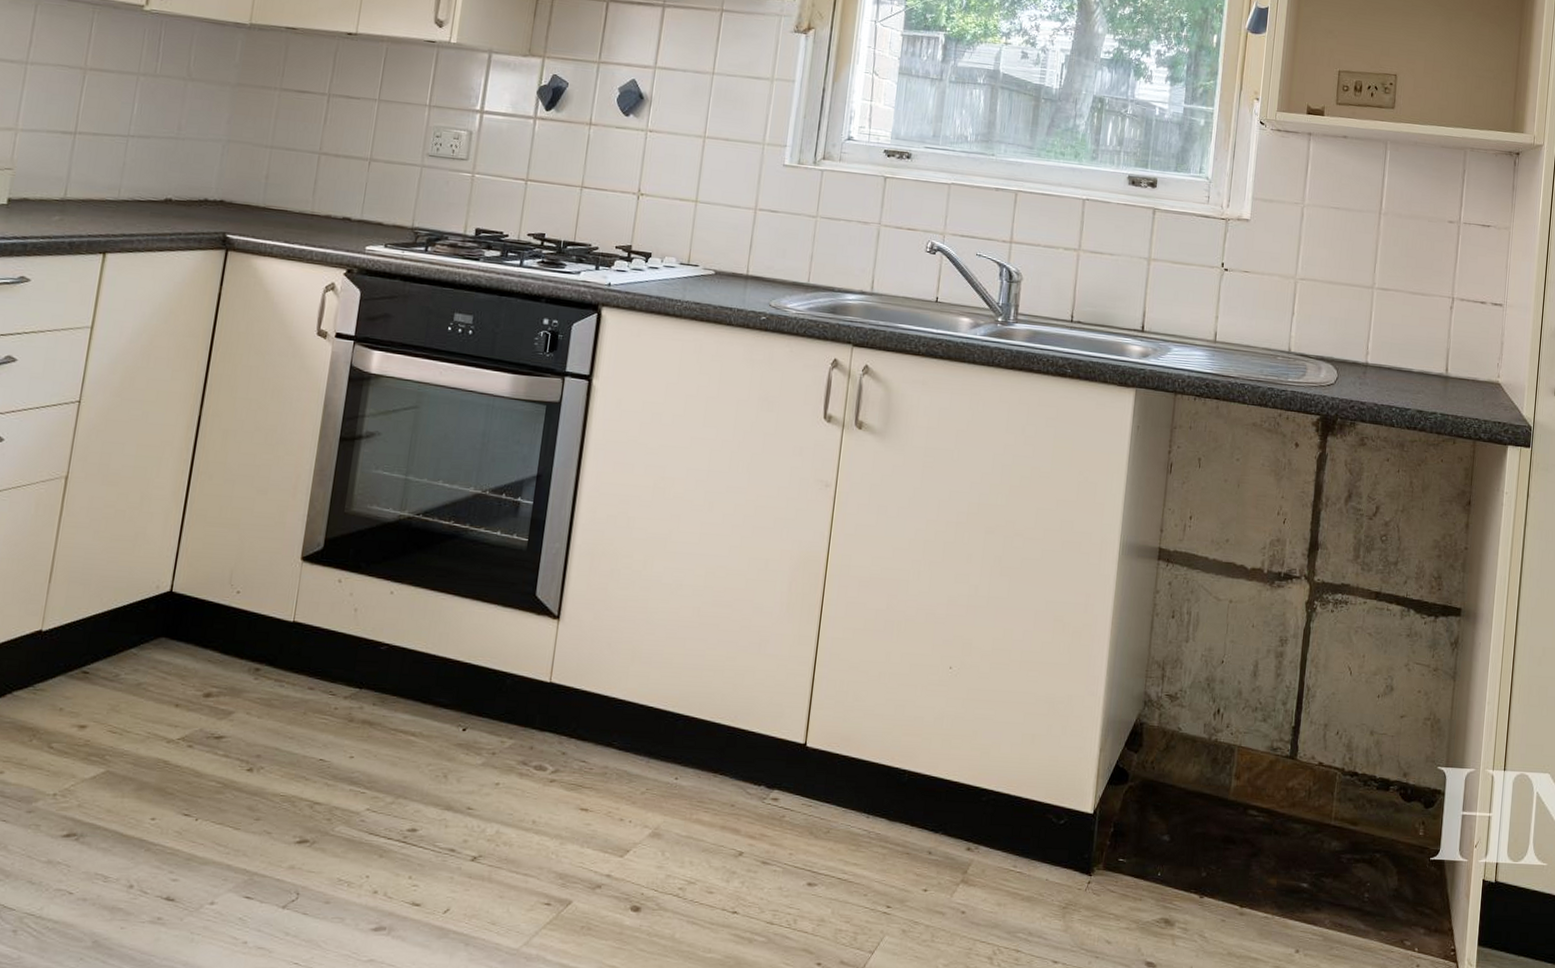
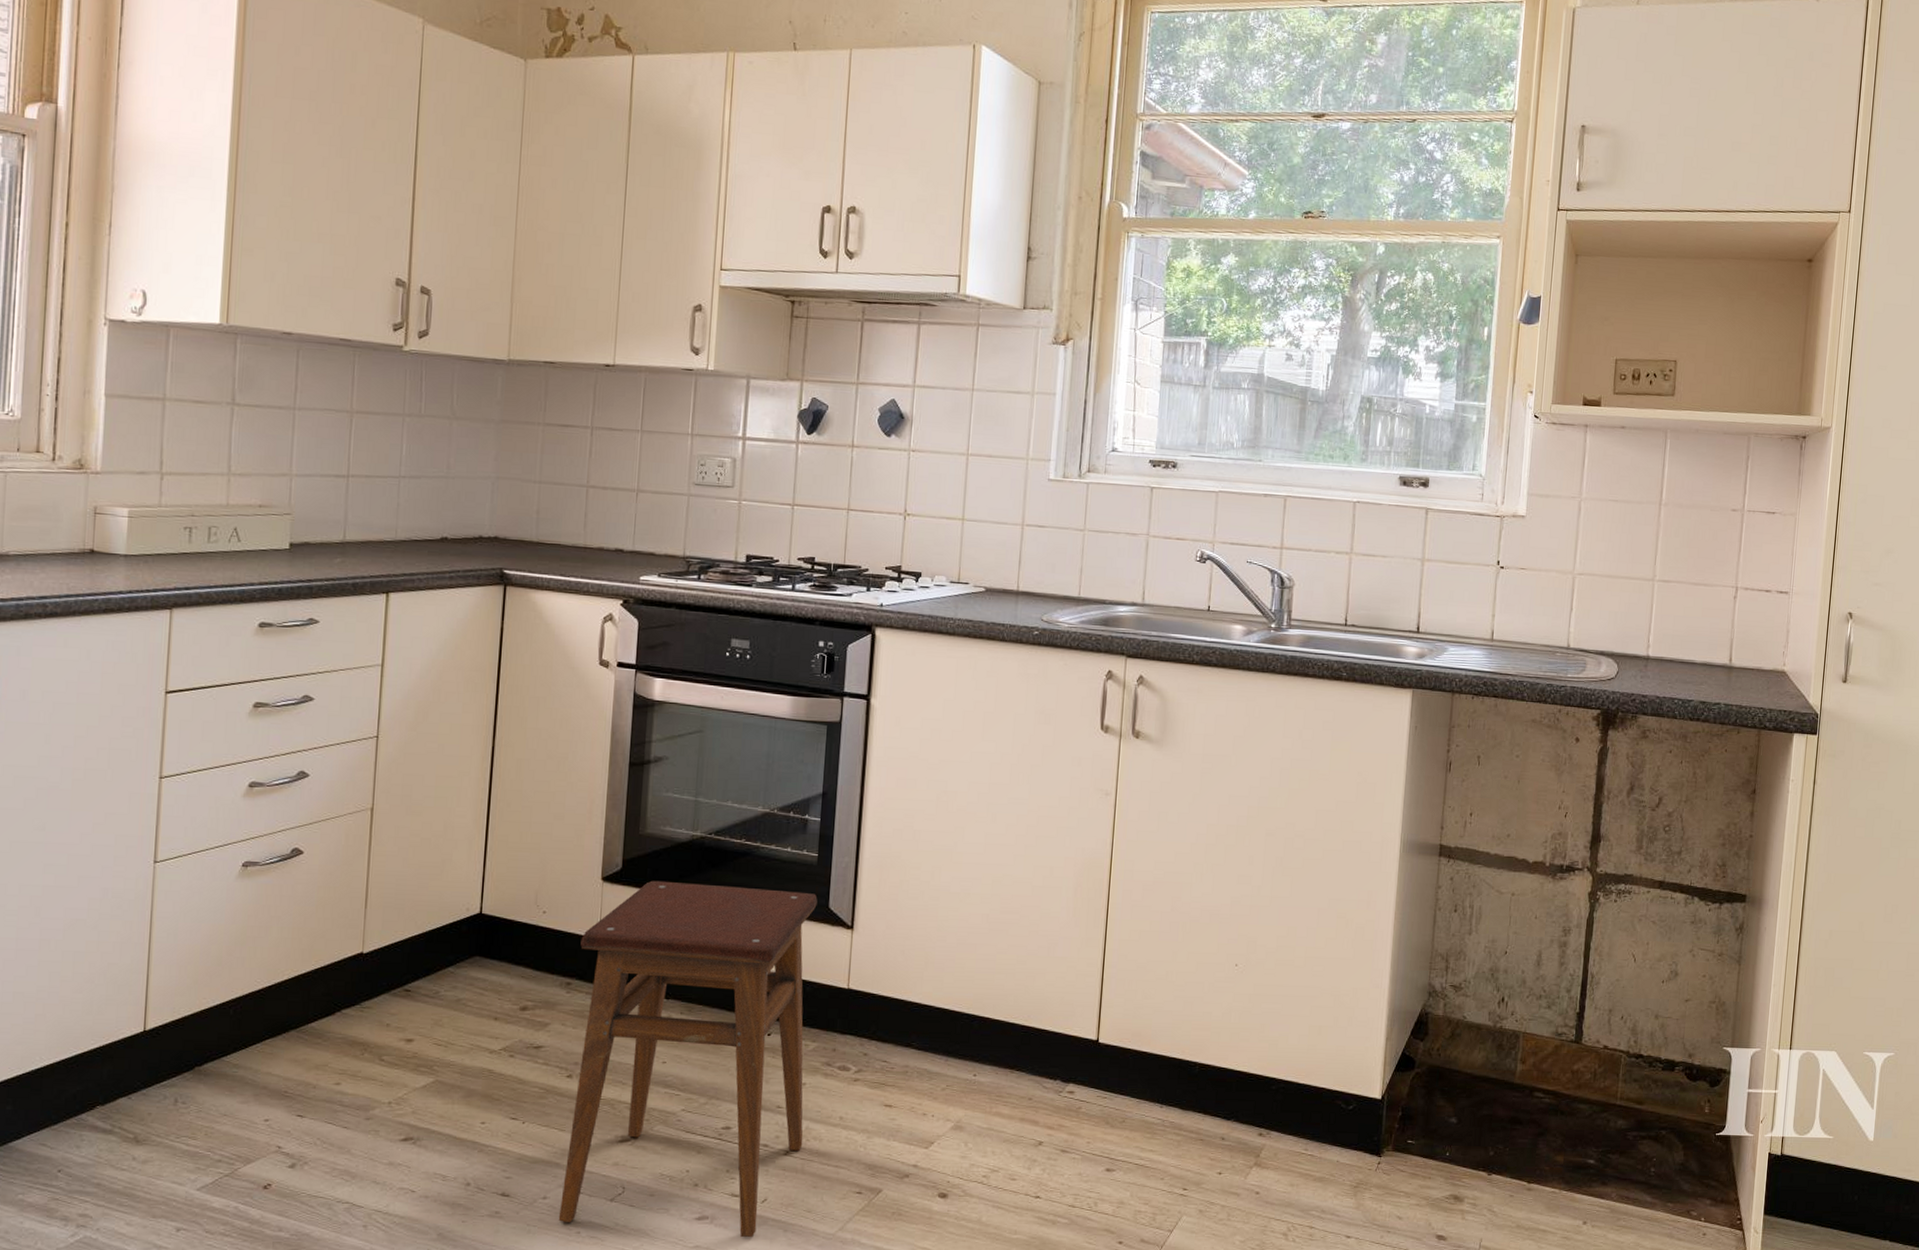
stool: none [224,561,525,952] -> present [558,880,818,1238]

